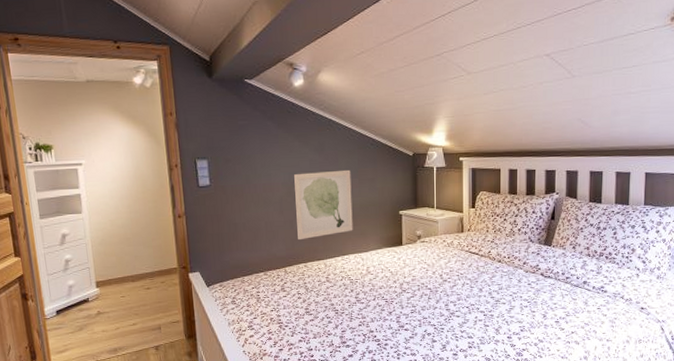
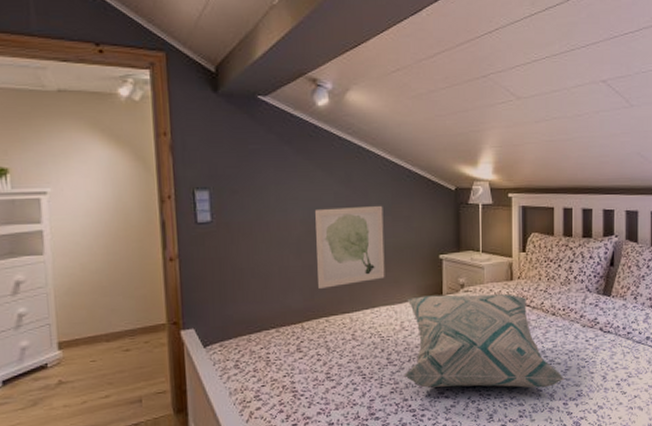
decorative pillow: none [369,244,509,324] -> present [403,294,565,388]

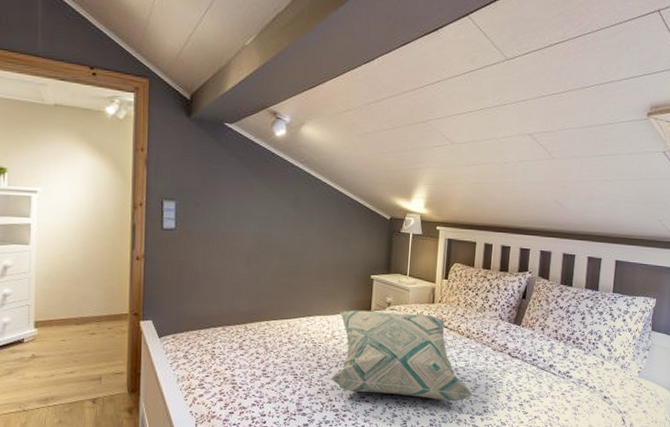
wall art: present [315,205,385,288] -> none [263,225,325,296]

